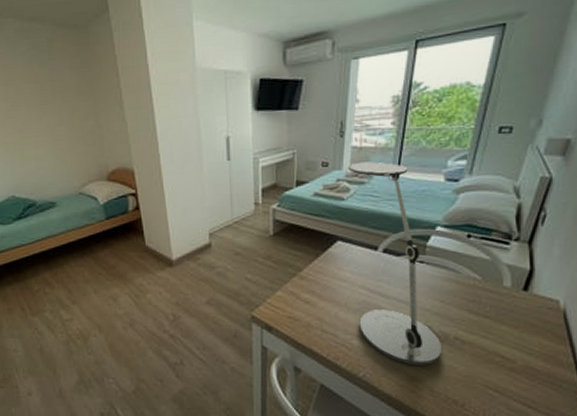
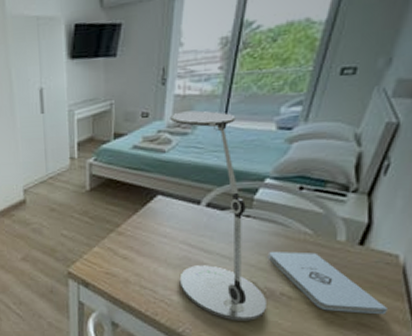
notepad: none [441,296,552,358] -> present [267,251,387,315]

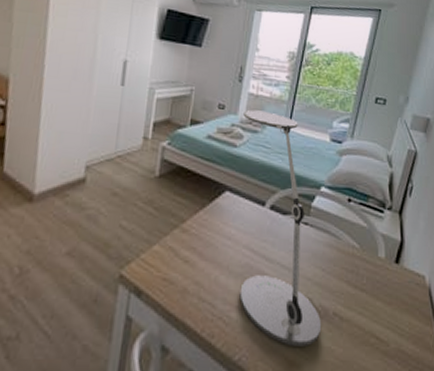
notepad: present [267,251,387,315] -> none [322,263,420,341]

